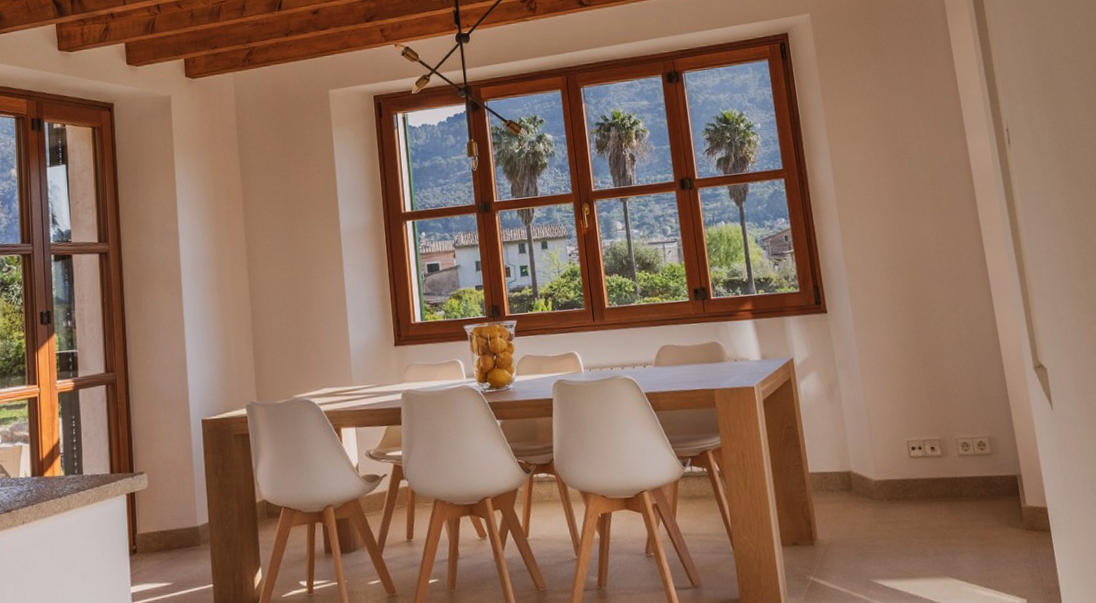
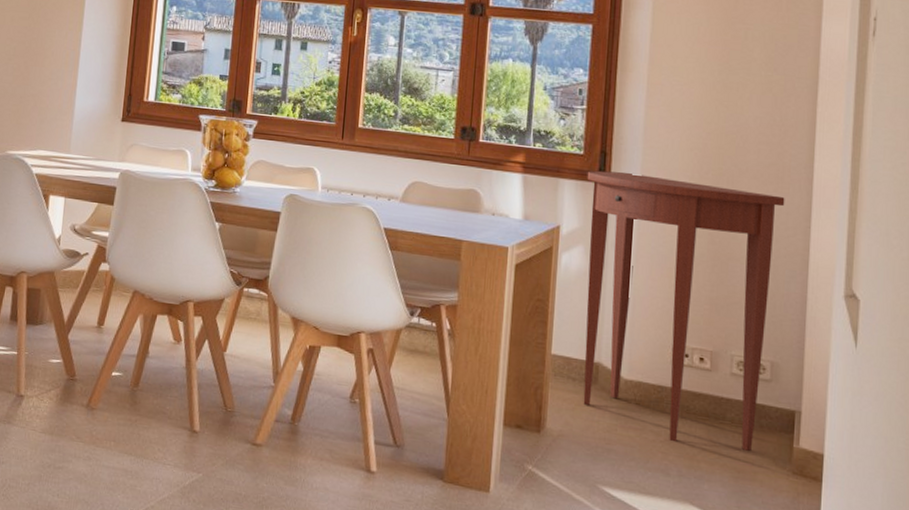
console table: none [806,294,989,526] -> present [583,170,785,452]

